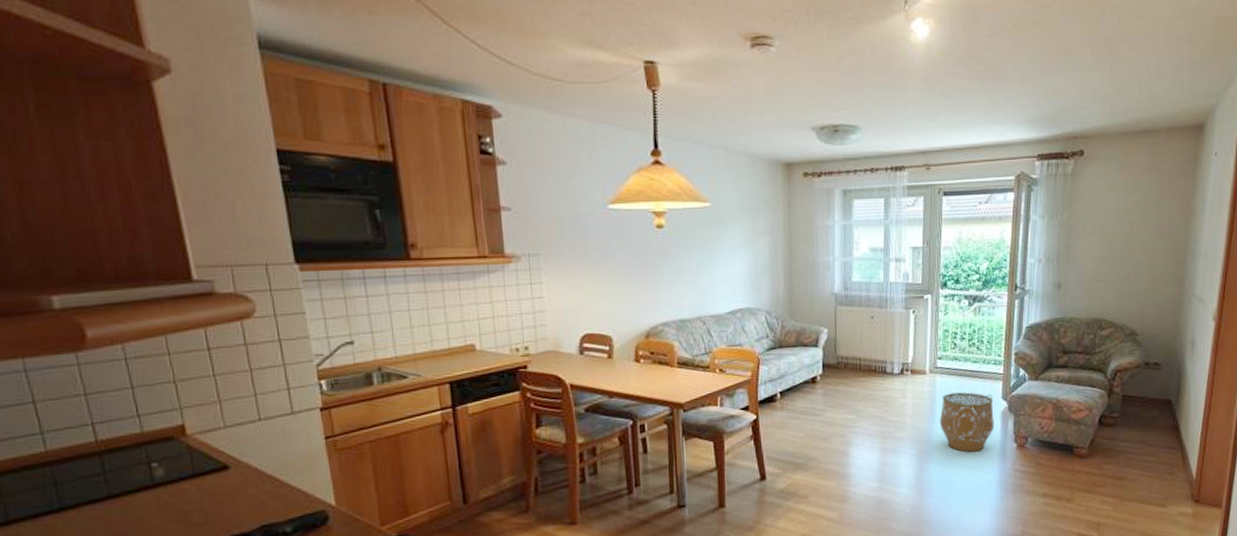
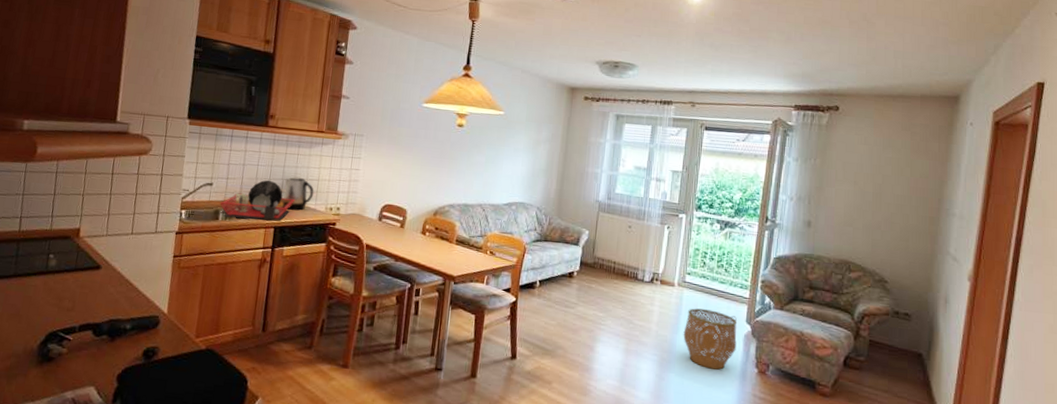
dish rack: none [370,326,470,380] -> present [220,180,296,222]
kettle: none [449,317,492,359] -> present [282,176,314,210]

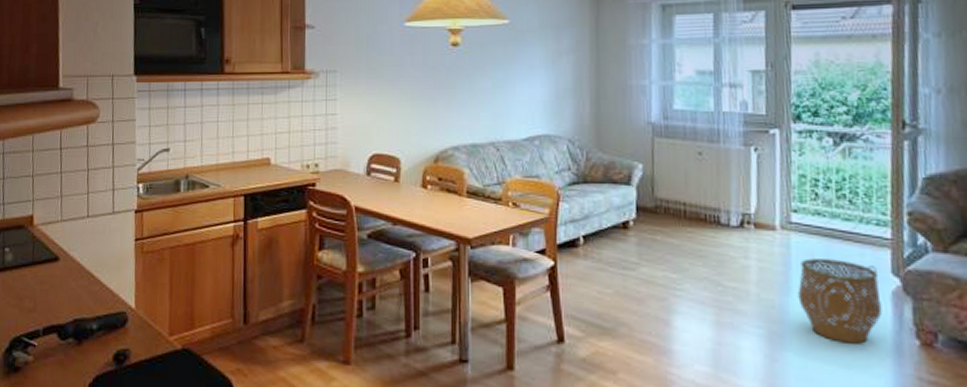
dish rack: present [220,180,296,222] -> none [180,138,265,188]
kettle: present [282,176,314,210] -> none [250,131,286,172]

